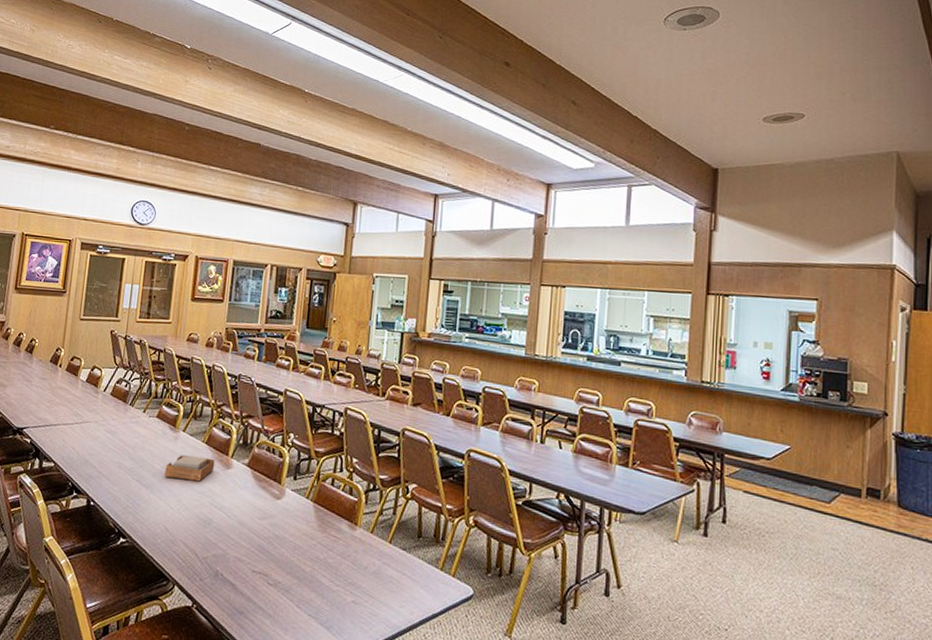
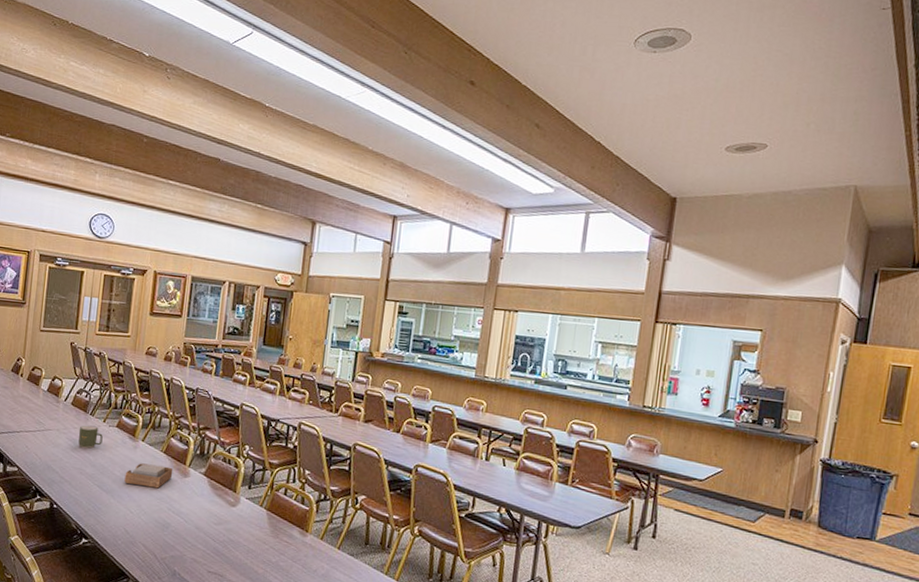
mug: none [117,416,143,441] -> present [78,425,103,449]

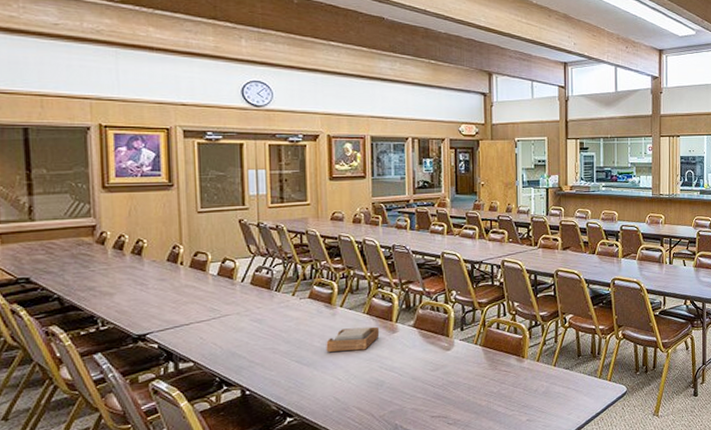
mug: present [78,425,103,449] -> none [264,301,294,326]

